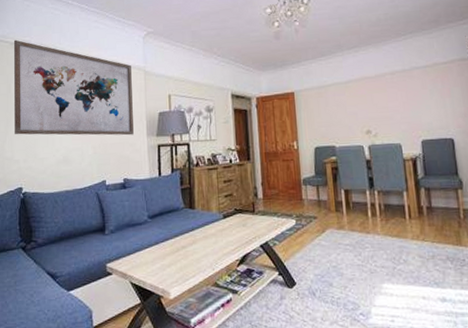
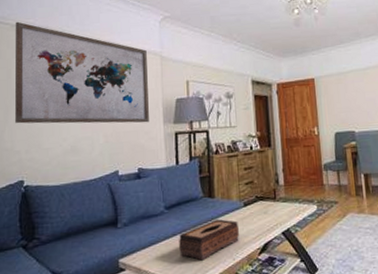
tissue box: none [161,230,219,269] -> present [179,219,239,261]

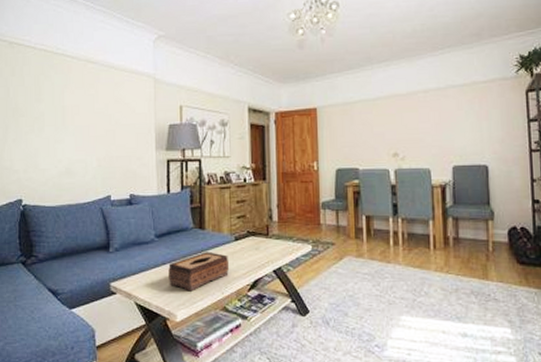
wall art: present [14,21,149,124] -> none [12,38,141,148]

